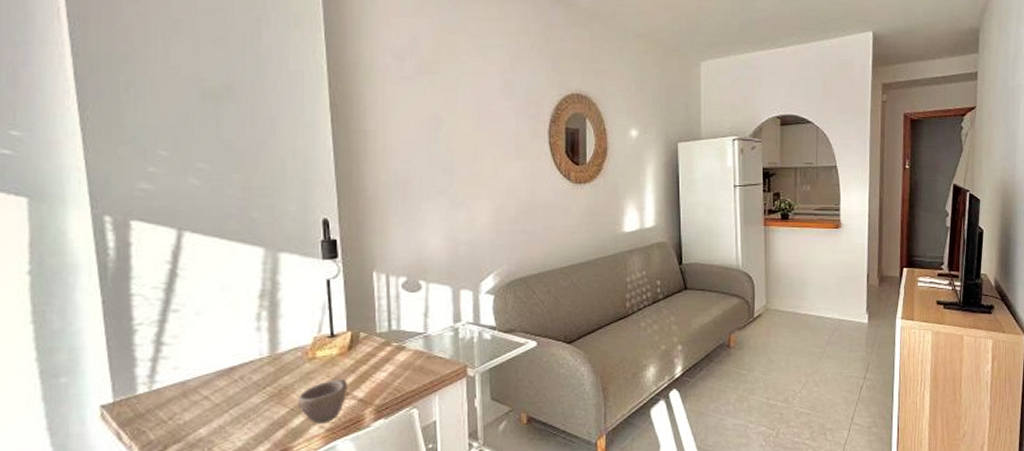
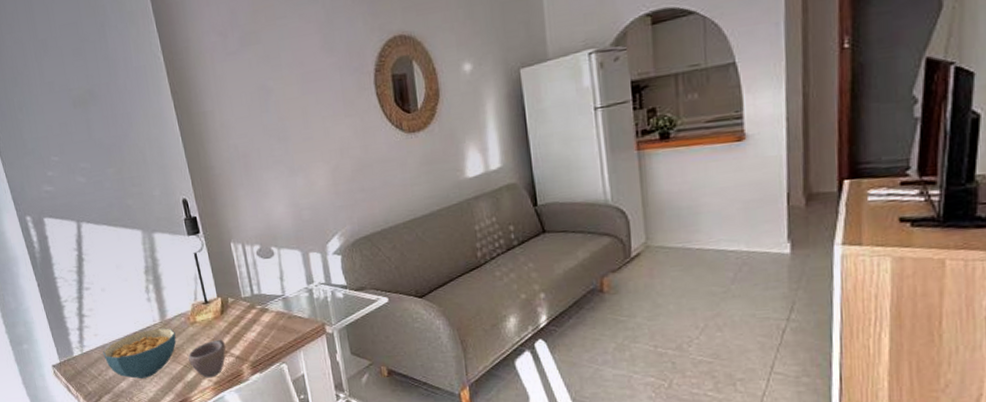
cereal bowl: none [181,363,286,424] -> present [103,328,176,379]

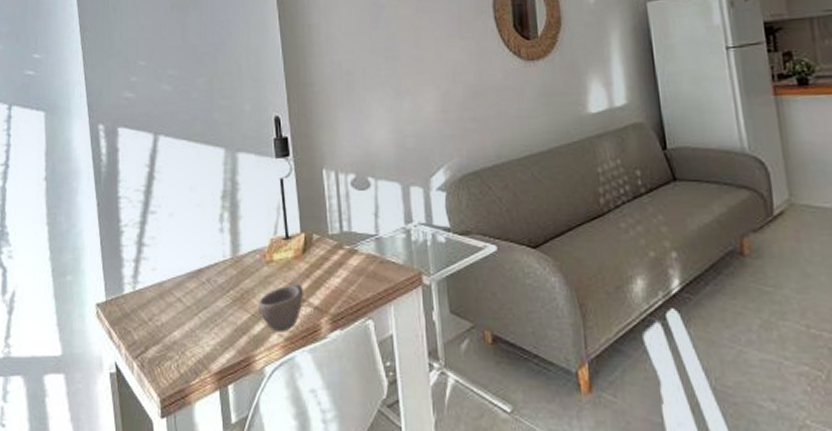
cereal bowl: present [103,328,176,379] -> none [159,266,247,327]

